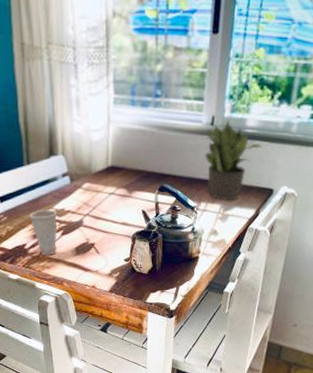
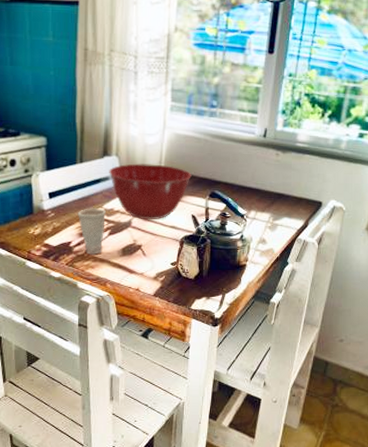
mixing bowl: none [56,161,140,218] -> present [109,163,192,219]
potted plant: present [205,119,263,201] -> none [256,133,313,211]

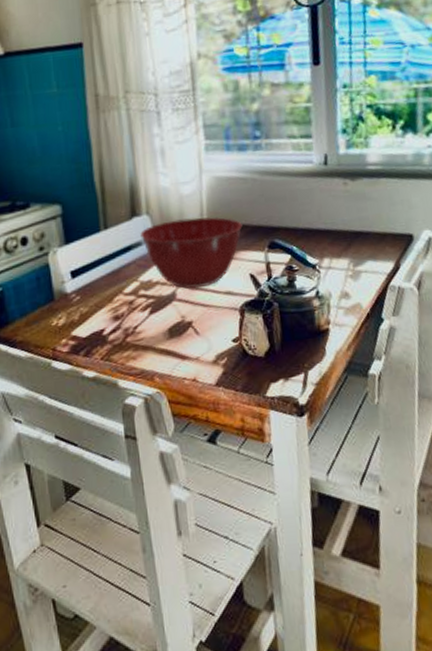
cup: present [77,208,106,255] -> none [107,282,144,342]

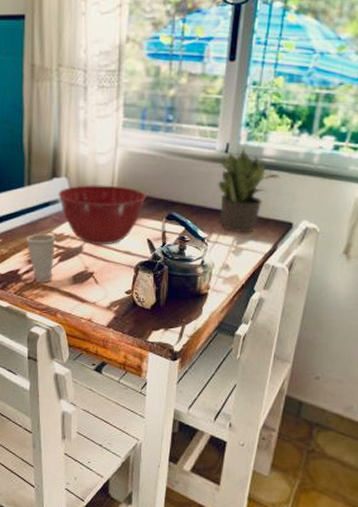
cup: none [107,282,144,342] -> present [25,233,55,283]
potted plant: none [321,156,391,253] -> present [218,147,281,233]

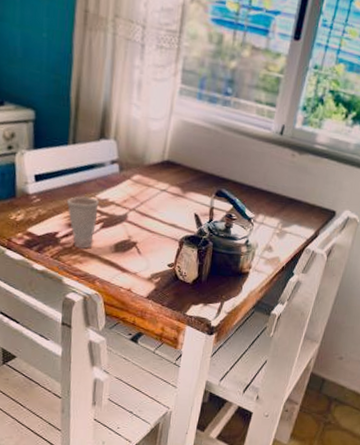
mixing bowl: present [58,185,146,244] -> none [105,150,198,216]
potted plant: present [218,147,281,233] -> none [268,131,330,217]

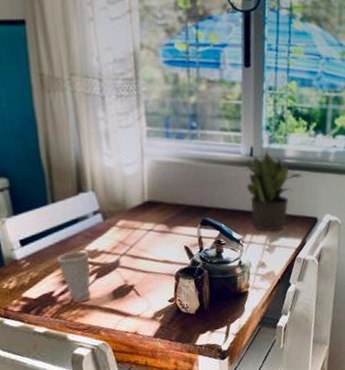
potted plant: none [268,131,330,217] -> present [246,150,303,231]

